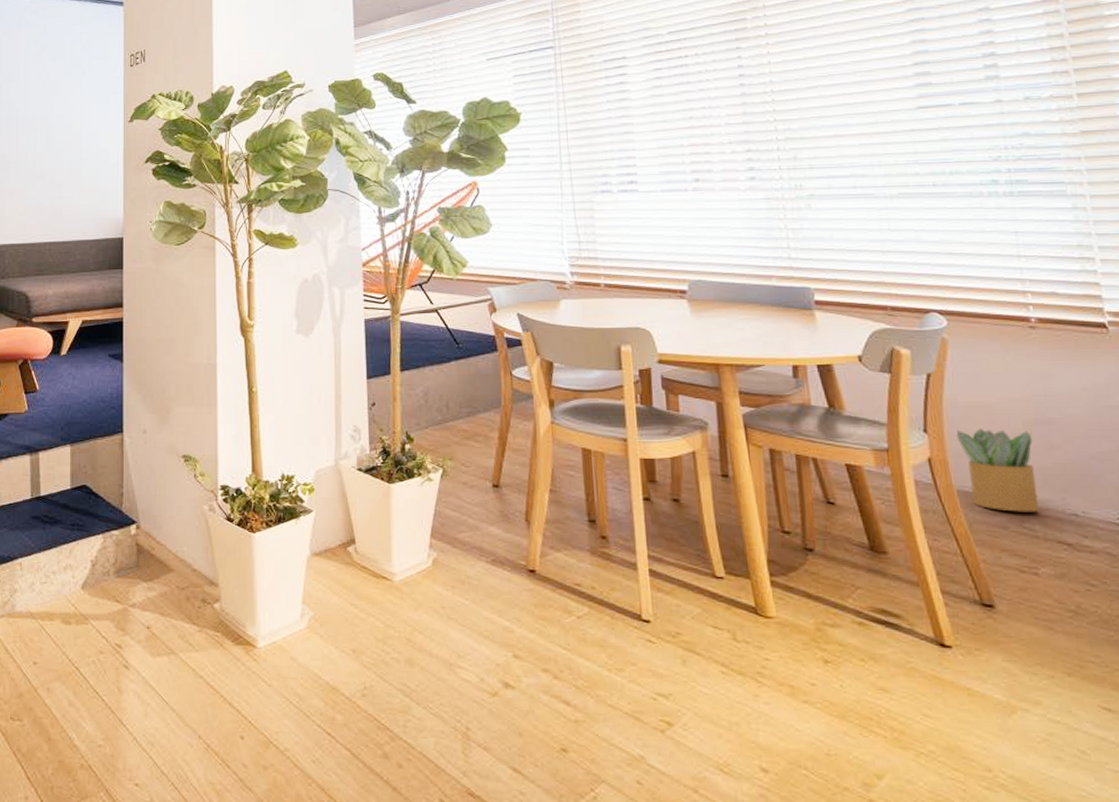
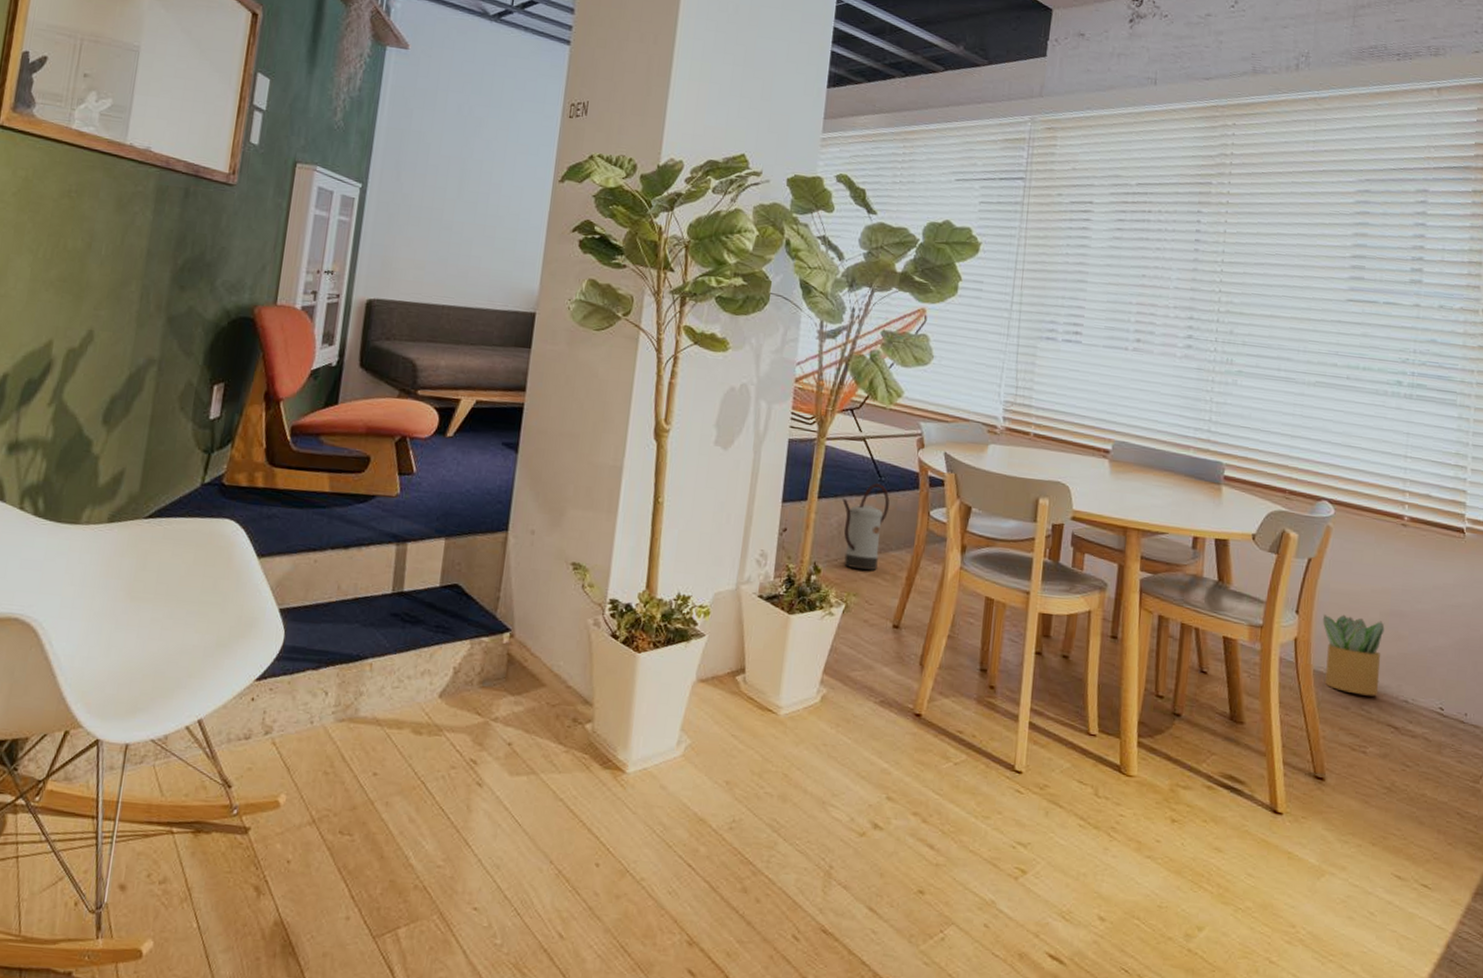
watering can: none [424,351,471,433] -> present [842,483,890,570]

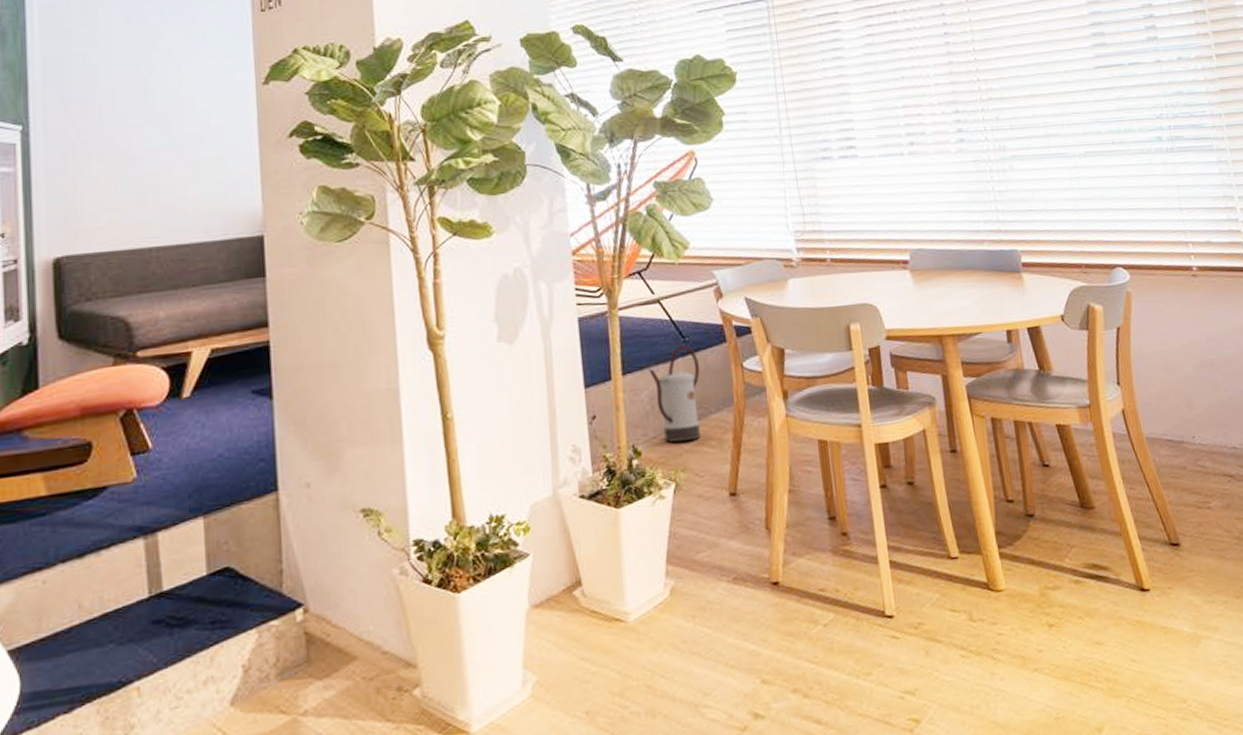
potted plant: present [1322,613,1385,696] -> none [1142,374,1209,452]

